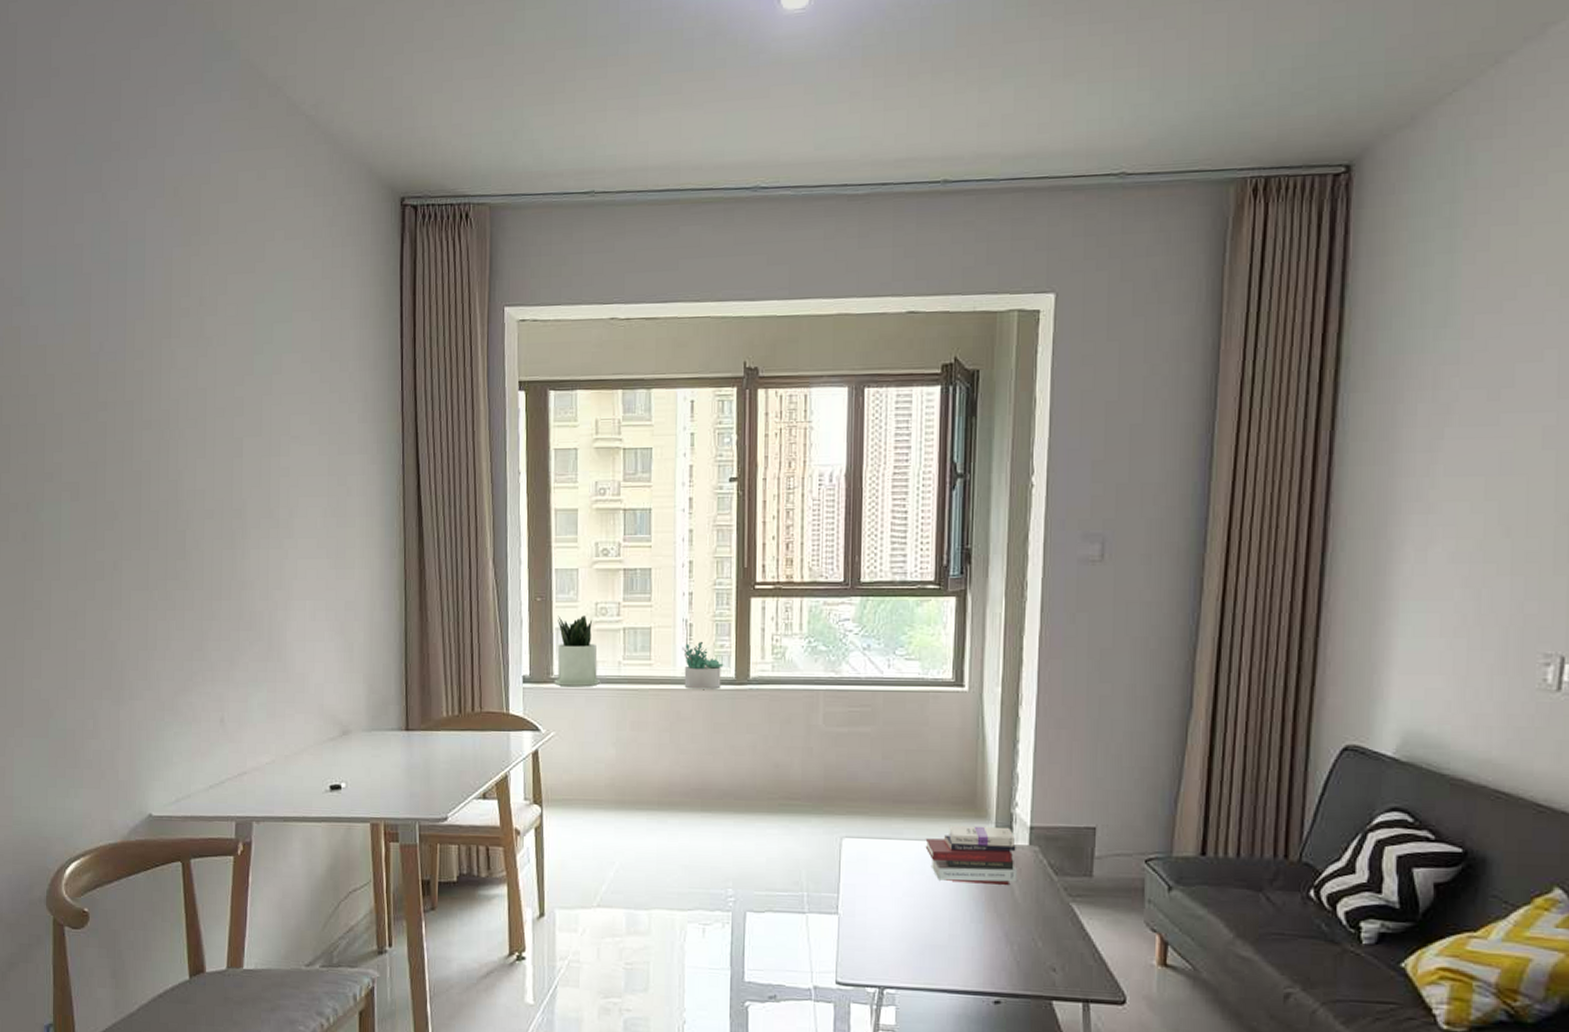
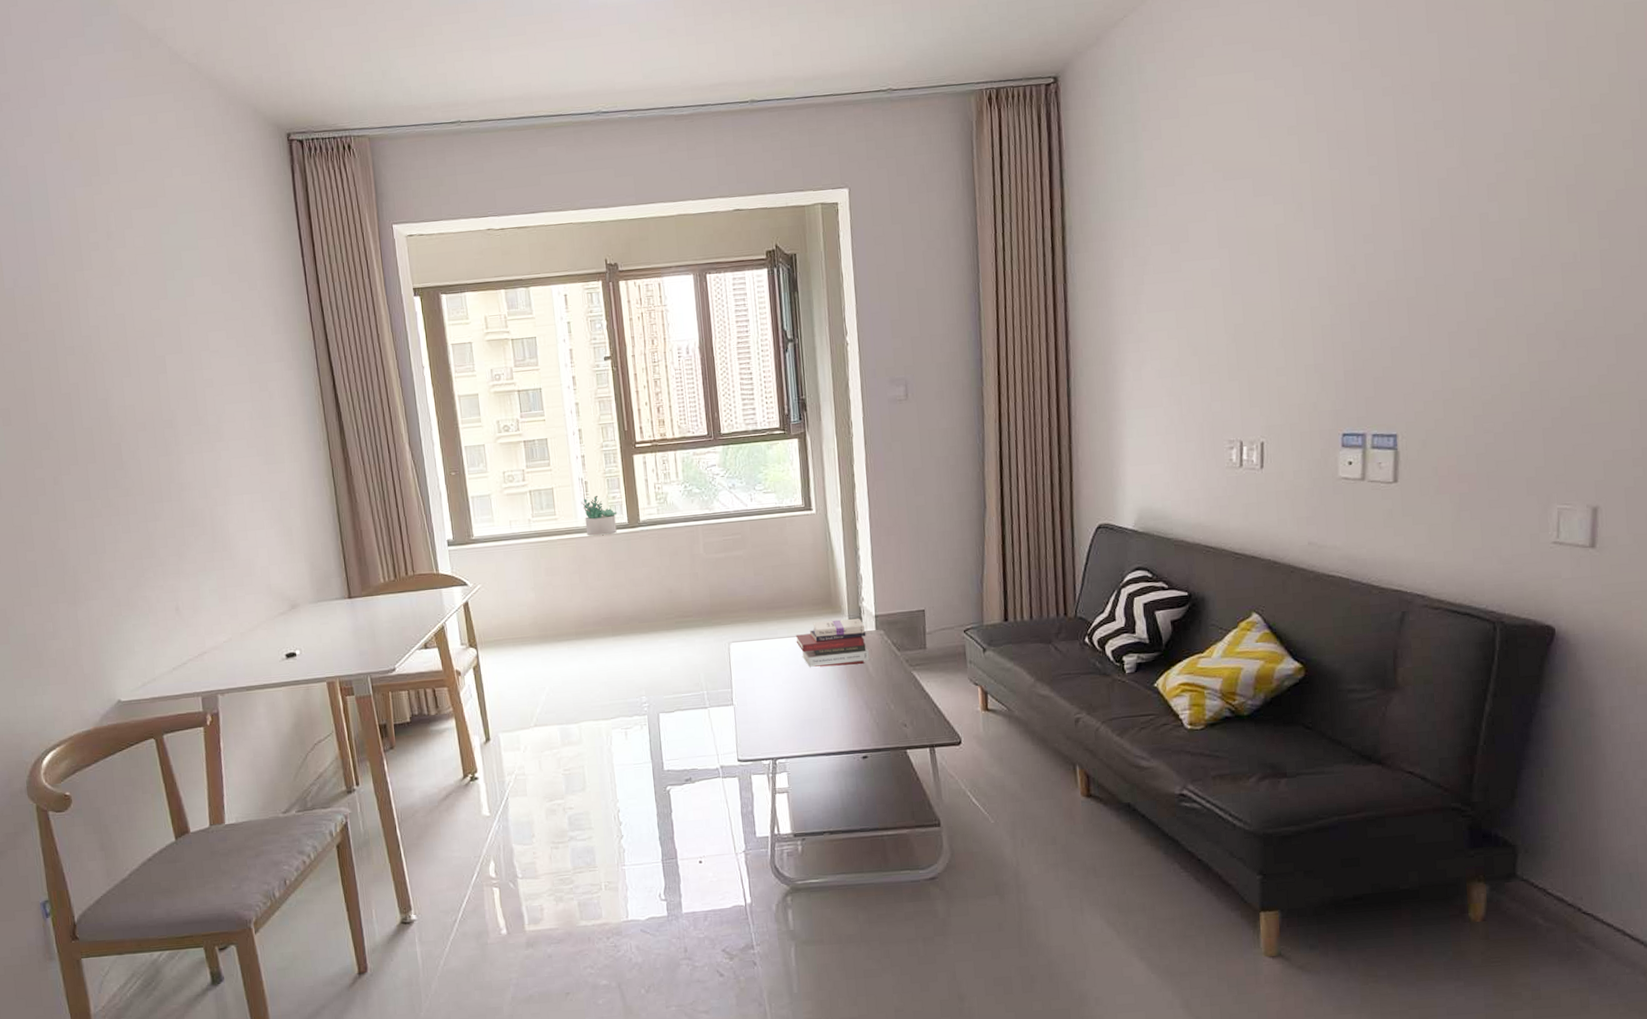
planter: present [554,616,601,687] -> none [471,483,516,546]

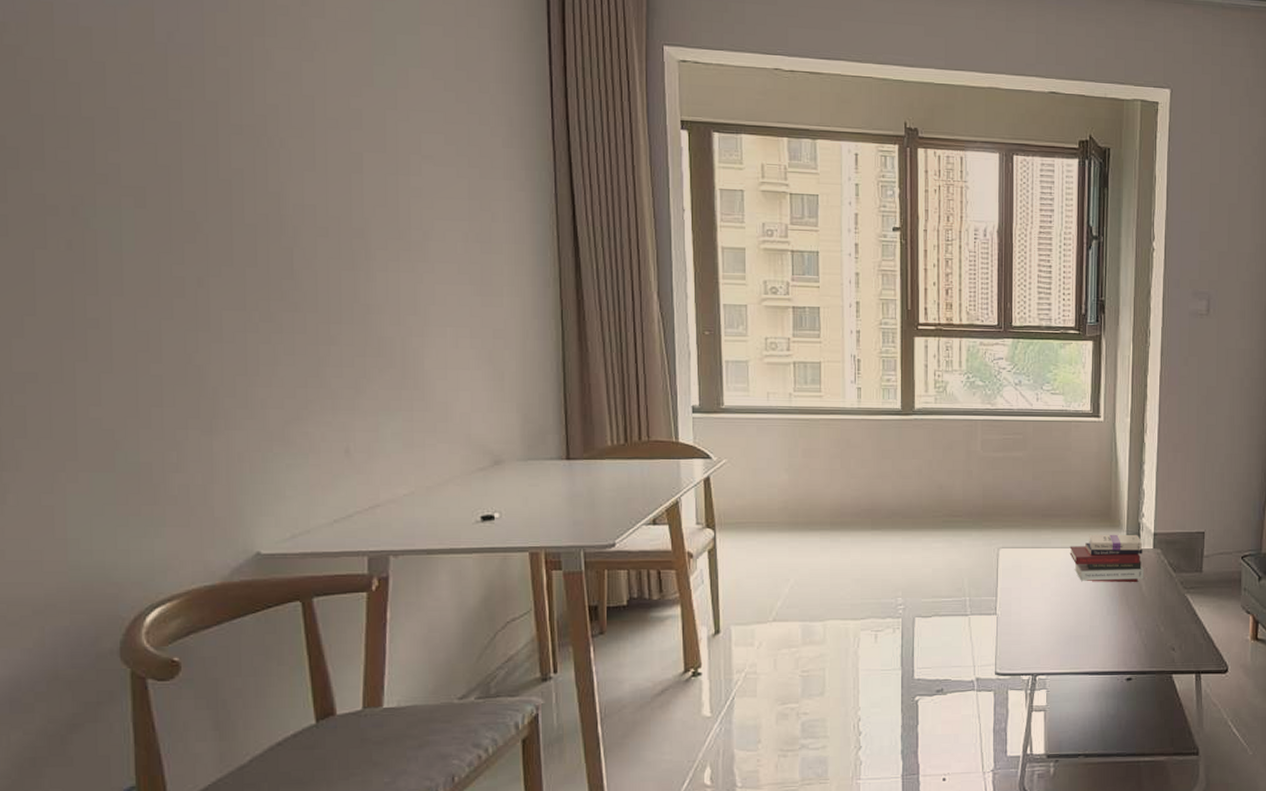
succulent plant: present [582,495,618,536] -> none [852,375,891,419]

